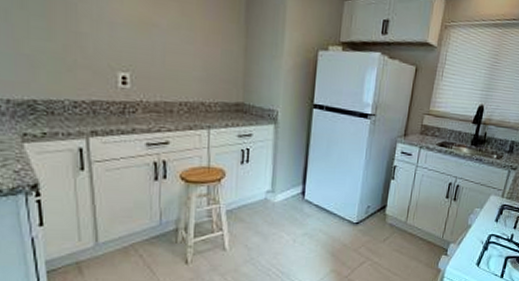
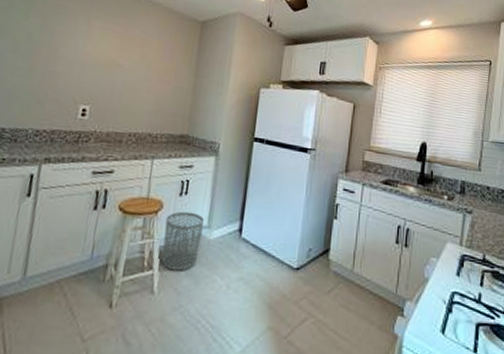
waste bin: none [229,178,268,231] -> present [161,211,205,271]

